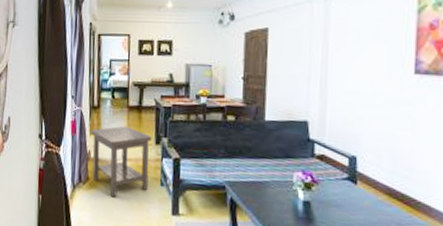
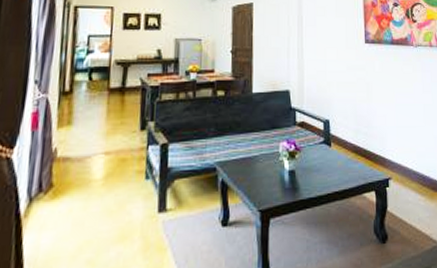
side table: present [91,126,152,198] -> none [58,112,136,205]

